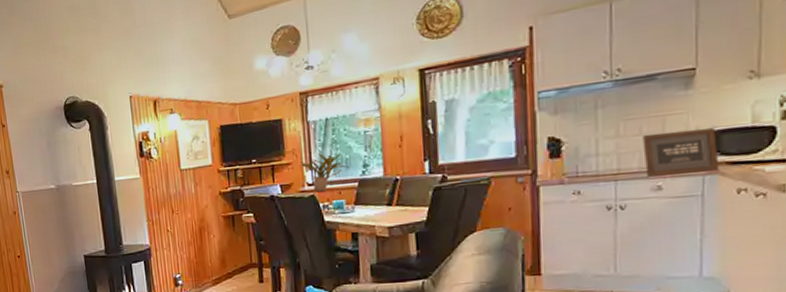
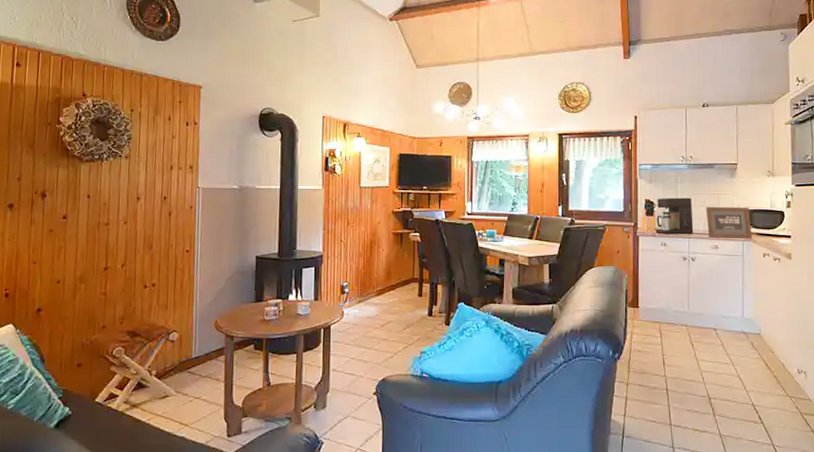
potted plant: present [300,152,350,193] -> none [463,188,502,223]
coffee maker: none [564,126,623,181] -> present [655,197,694,235]

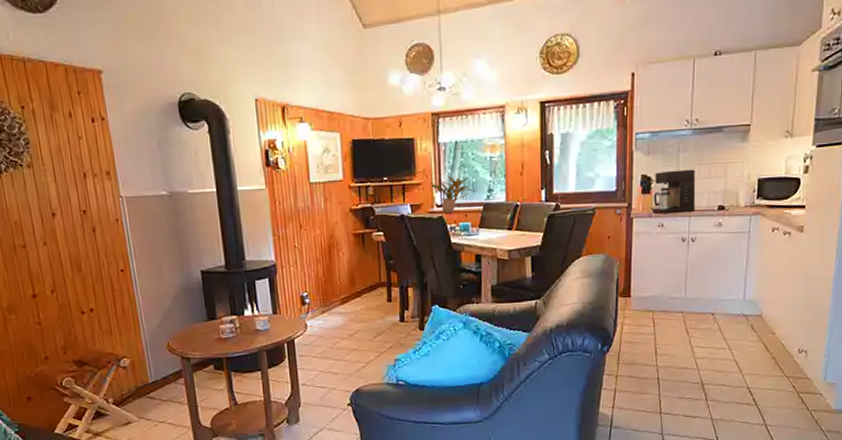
potted plant: none [463,188,502,223] -> present [430,175,476,215]
picture frame: present [706,206,753,238] -> none [710,175,762,214]

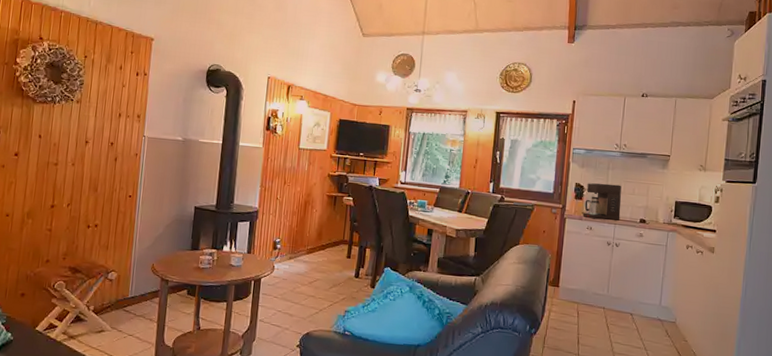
potted plant: present [430,175,476,215] -> none [398,159,435,192]

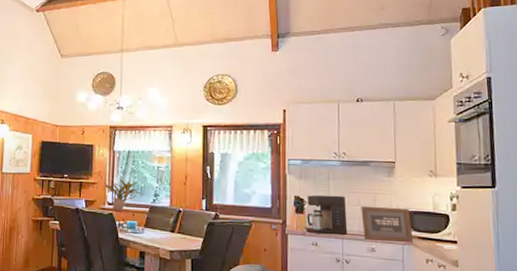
potted plant: none [398,159,435,192] -> present [104,178,144,213]
picture frame: none [634,194,678,230] -> present [361,205,414,242]

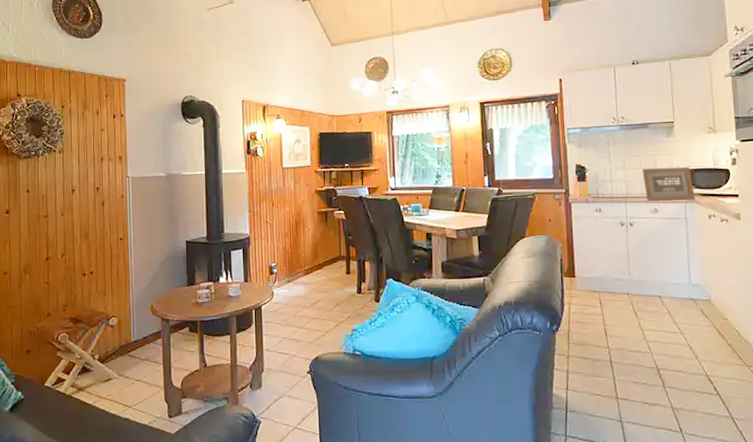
potted plant: present [104,178,144,213] -> none [385,162,426,197]
coffee maker: present [306,195,348,236] -> none [588,160,630,200]

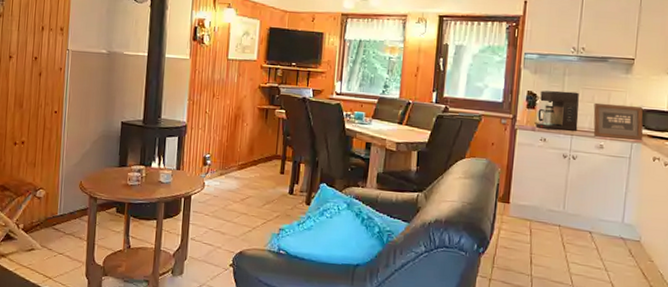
coffee maker: none [588,160,630,200] -> present [535,90,579,132]

